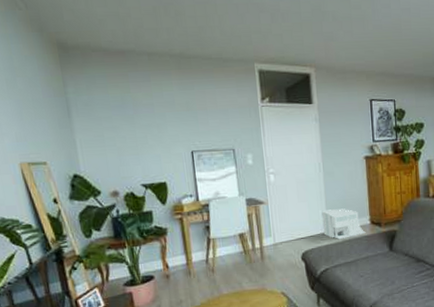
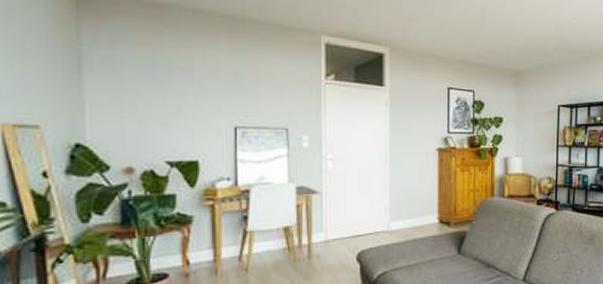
architectural model: present [322,208,366,239] -> none [384,204,433,238]

